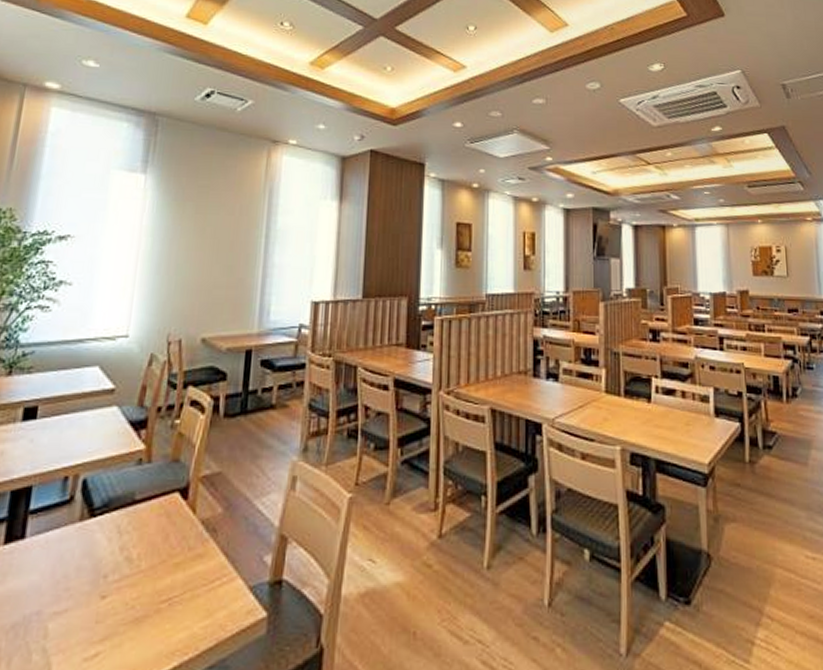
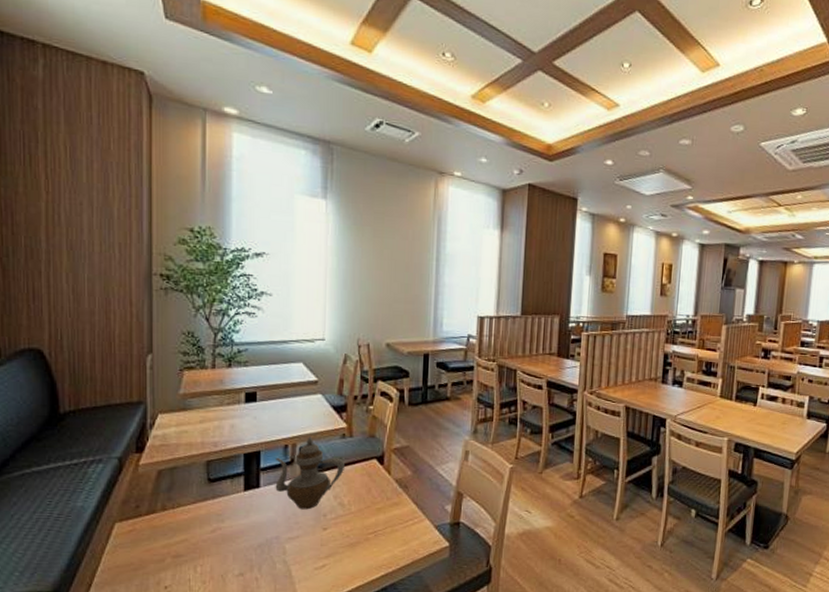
teapot: none [44,464,139,569] -> present [275,436,346,510]

